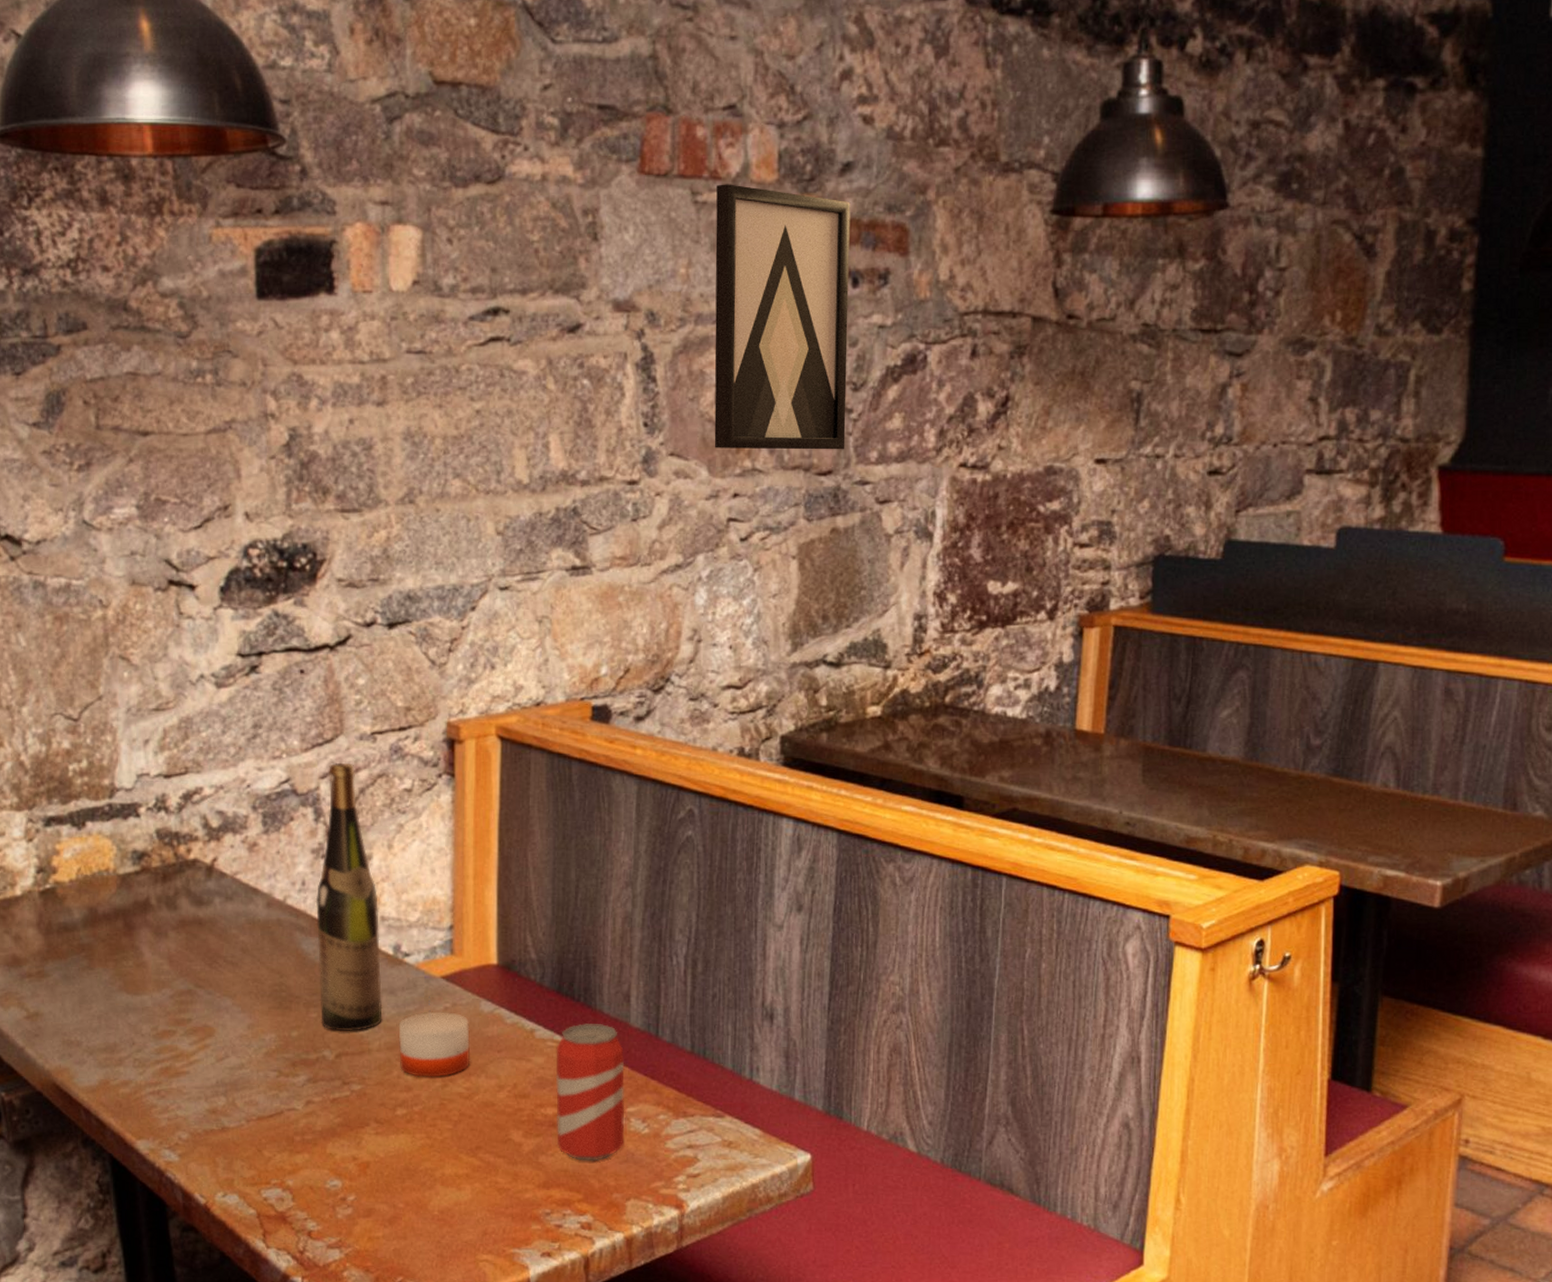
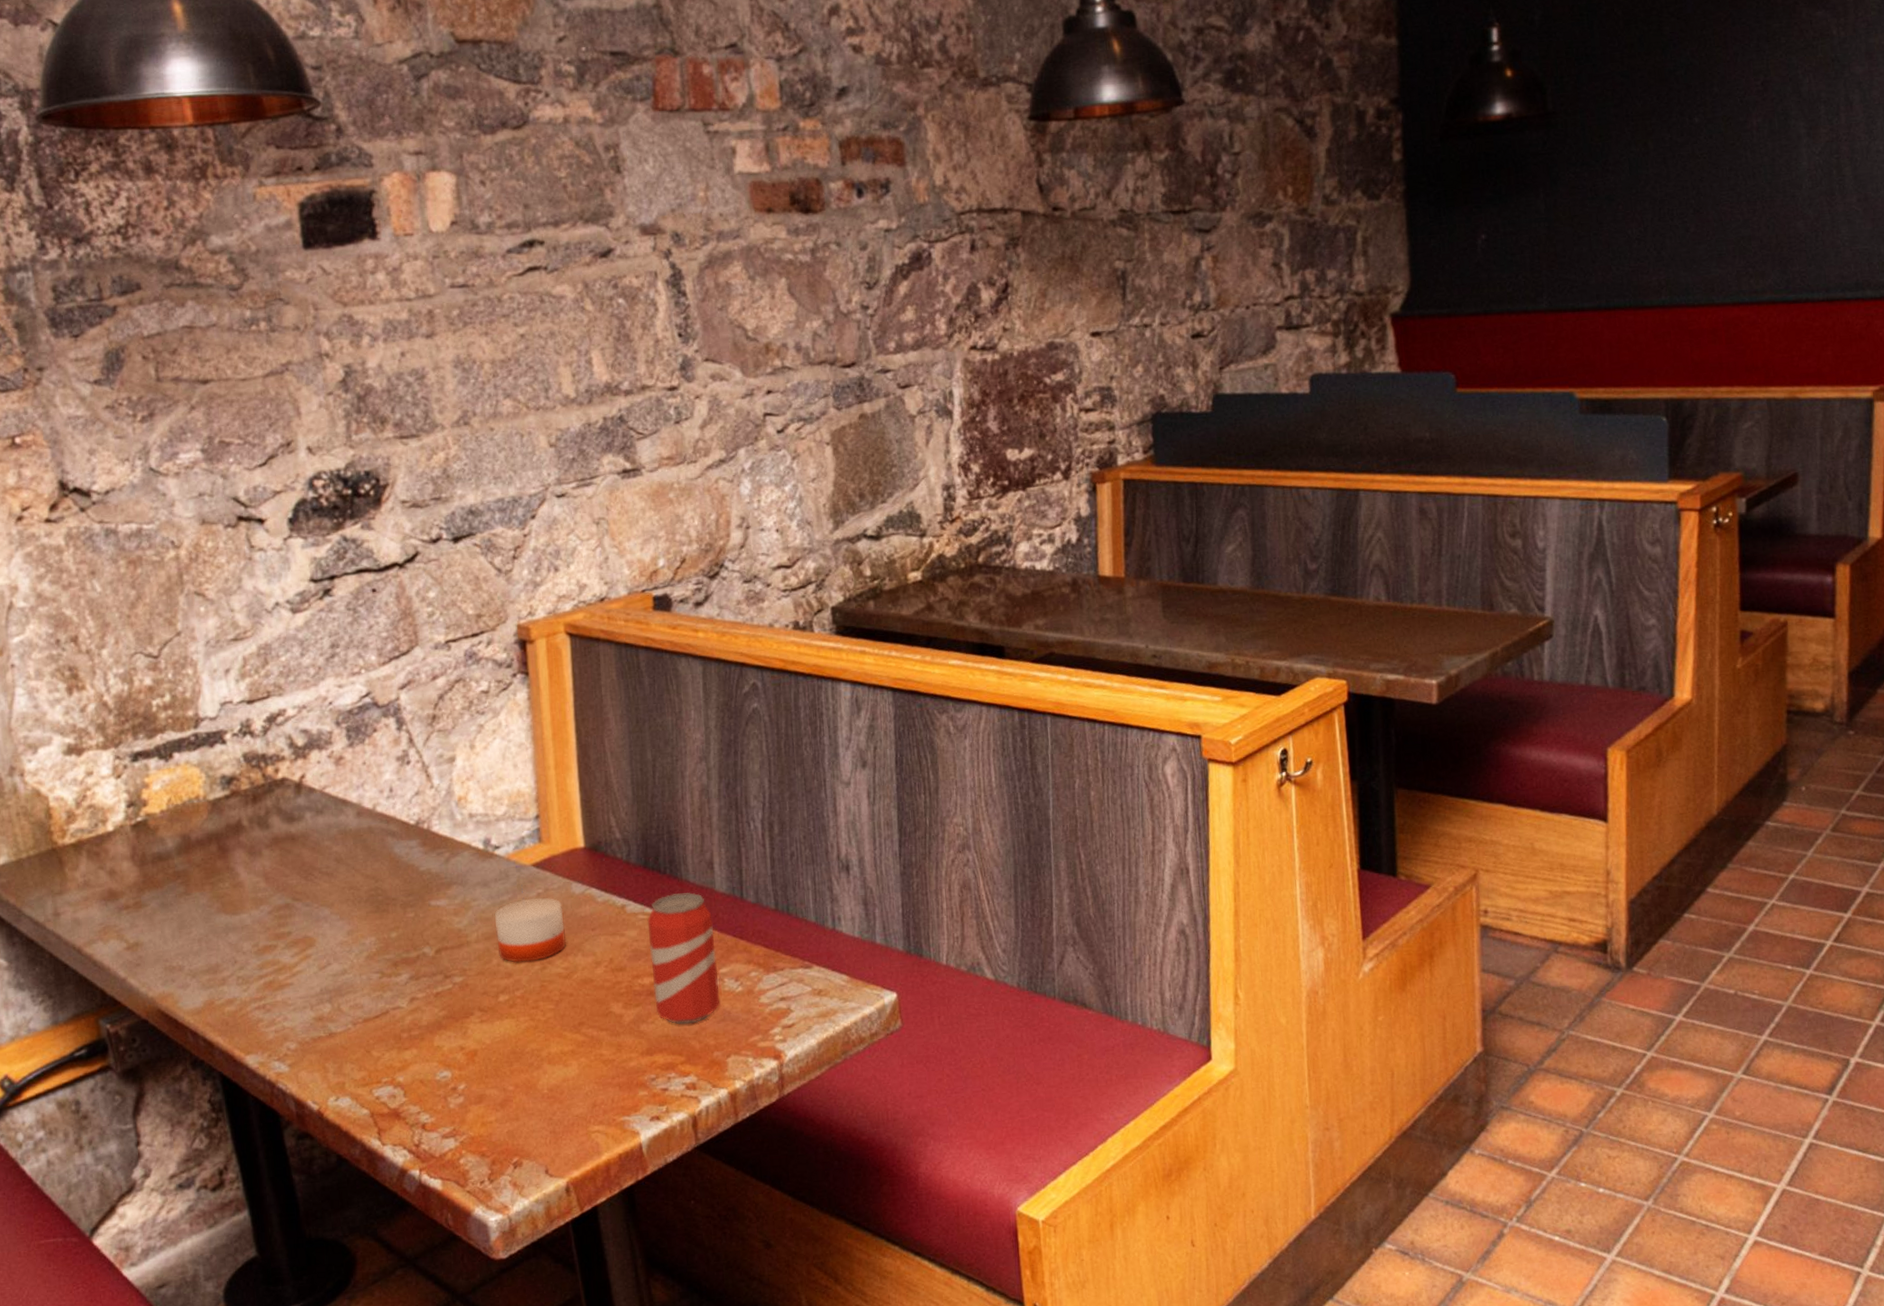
wine bottle: present [315,763,383,1032] -> none [404,672,478,927]
wall art: present [714,184,851,450] -> none [726,114,865,351]

